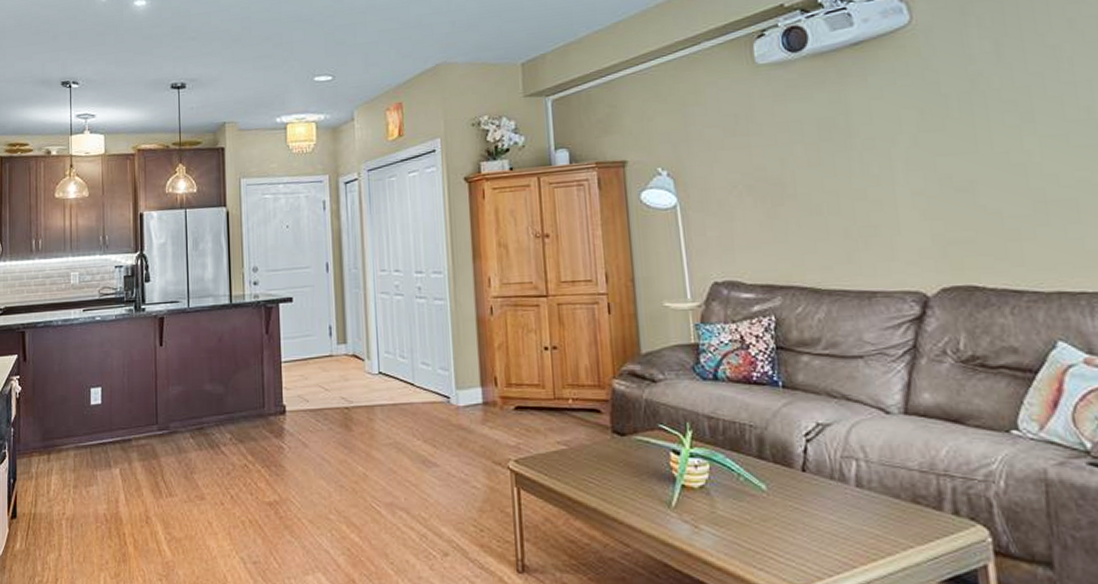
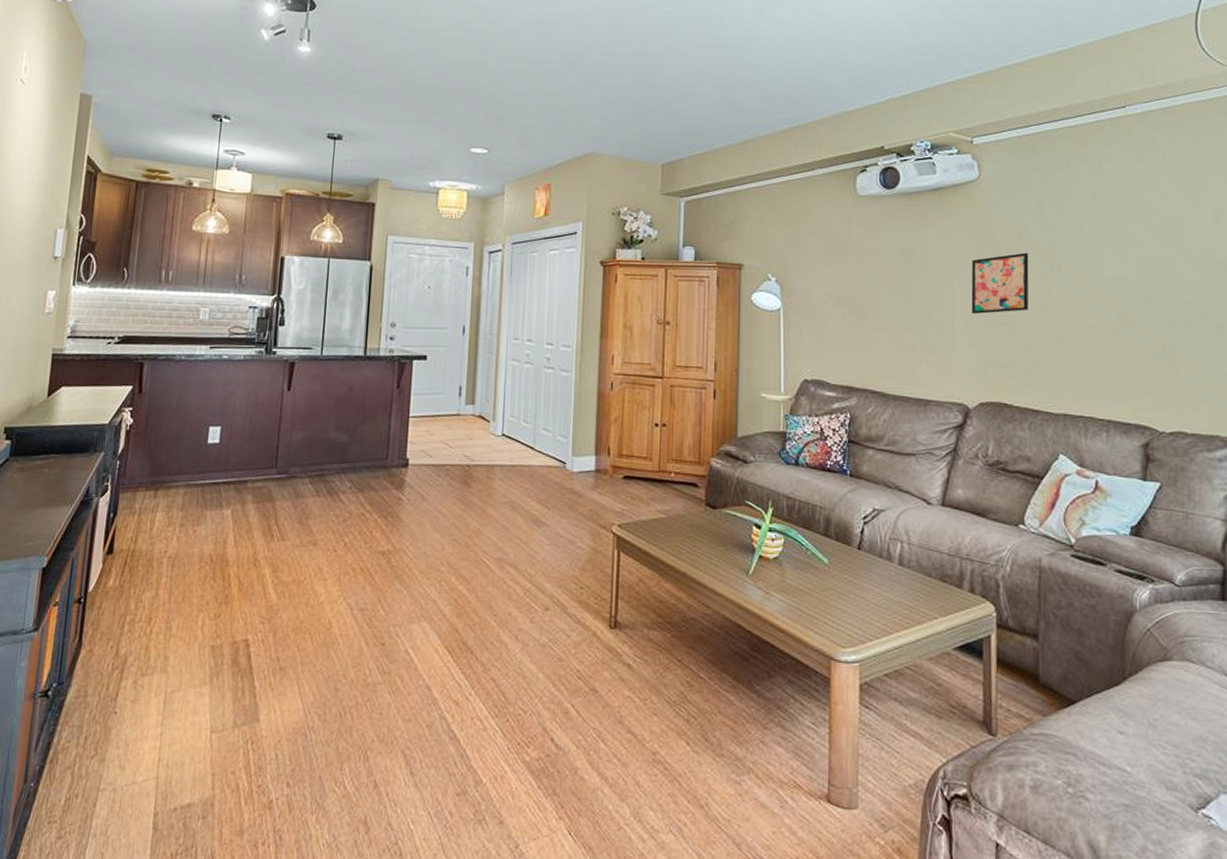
wall art: none [912,102,995,184] -> present [971,252,1029,314]

